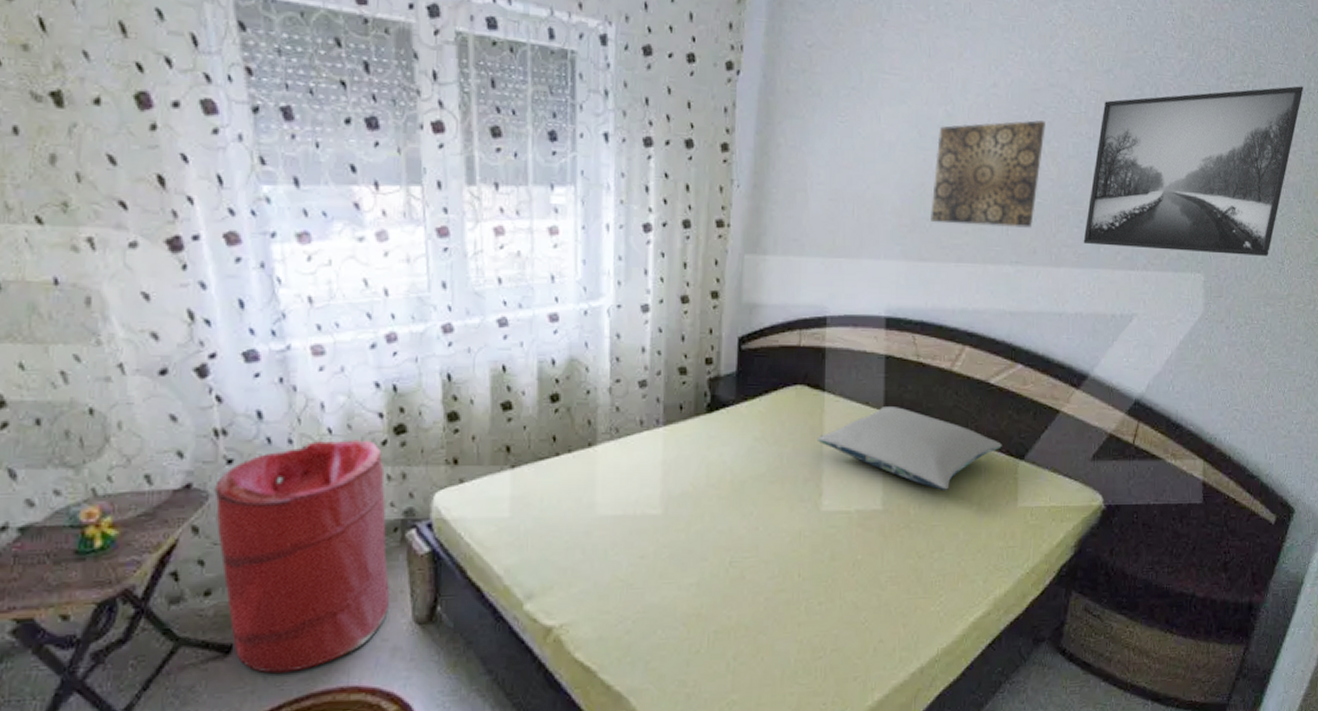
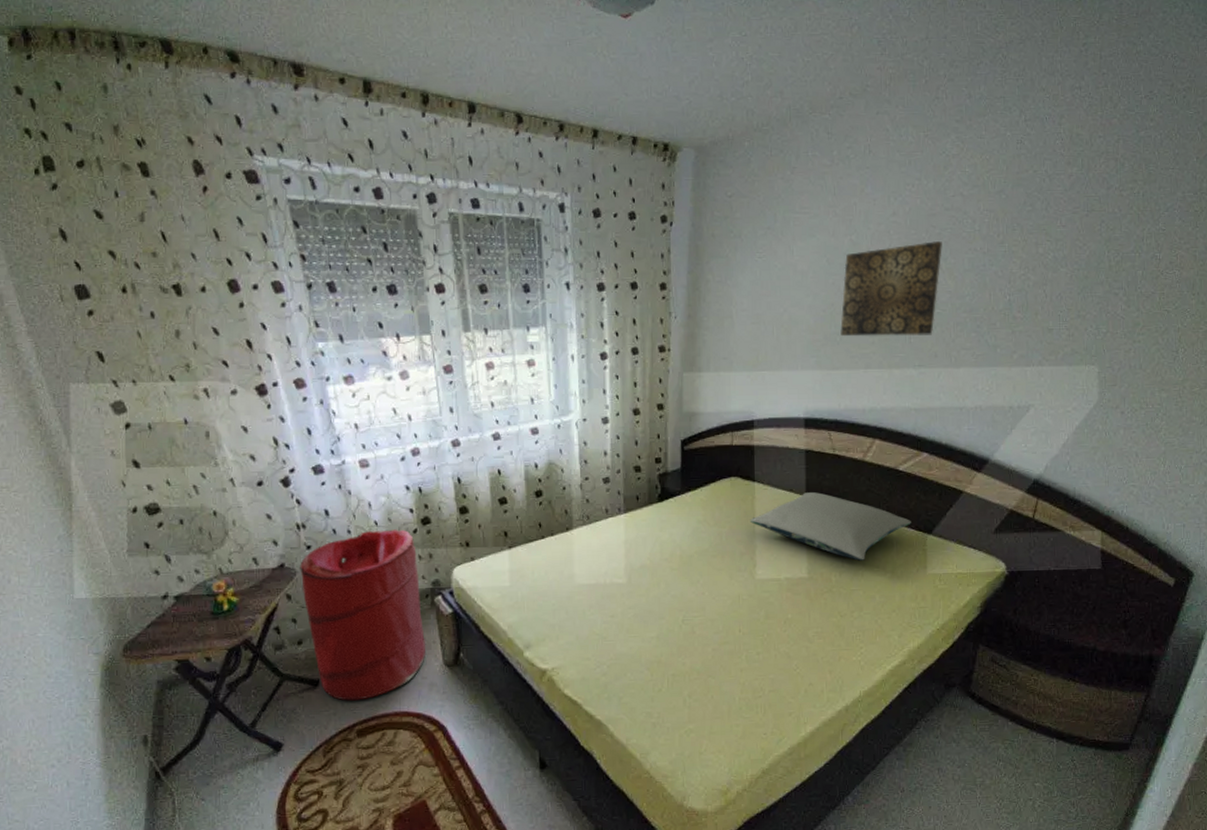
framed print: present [1083,86,1304,256] -> none [980,187,1196,347]

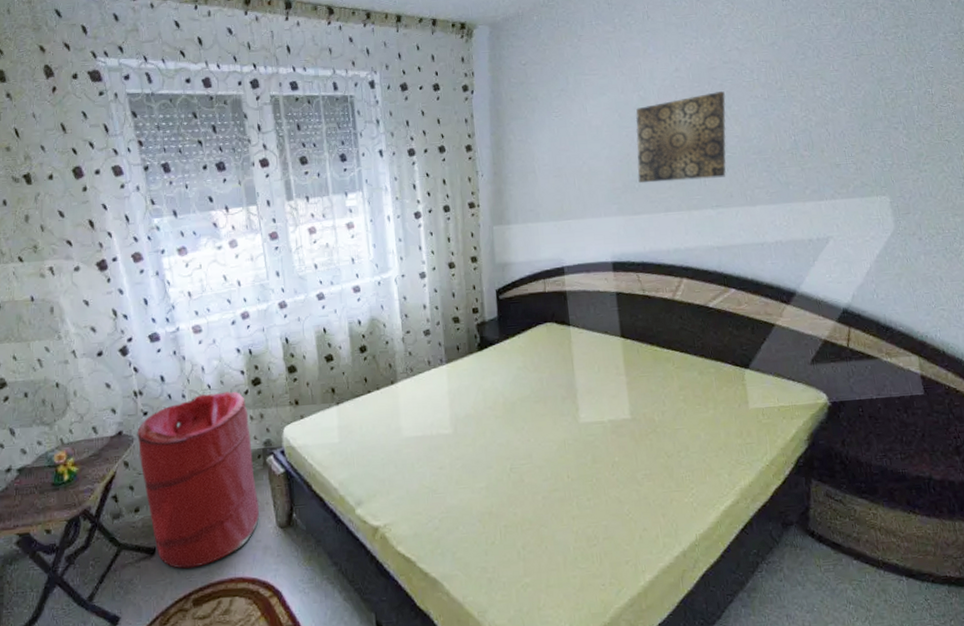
pillow: present [750,492,911,561] -> none [568,333,728,399]

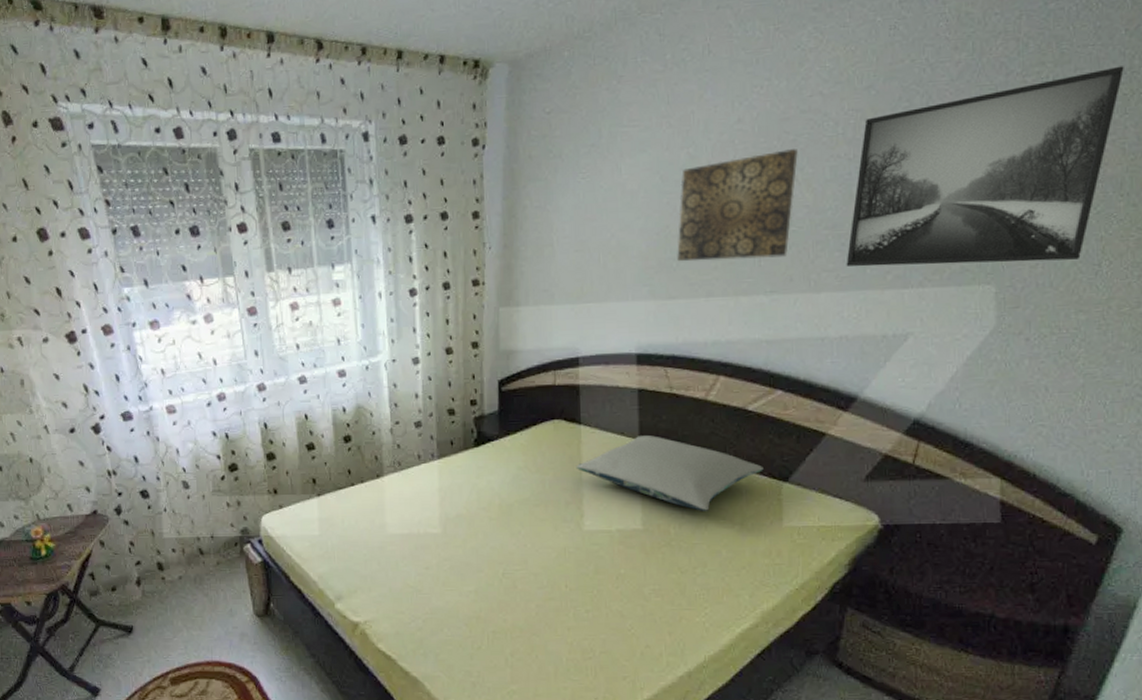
laundry hamper: present [137,391,259,569] -> none [112,476,236,648]
pillow: none [568,333,728,399] -> present [576,435,764,511]
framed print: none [772,28,956,184] -> present [846,66,1124,267]

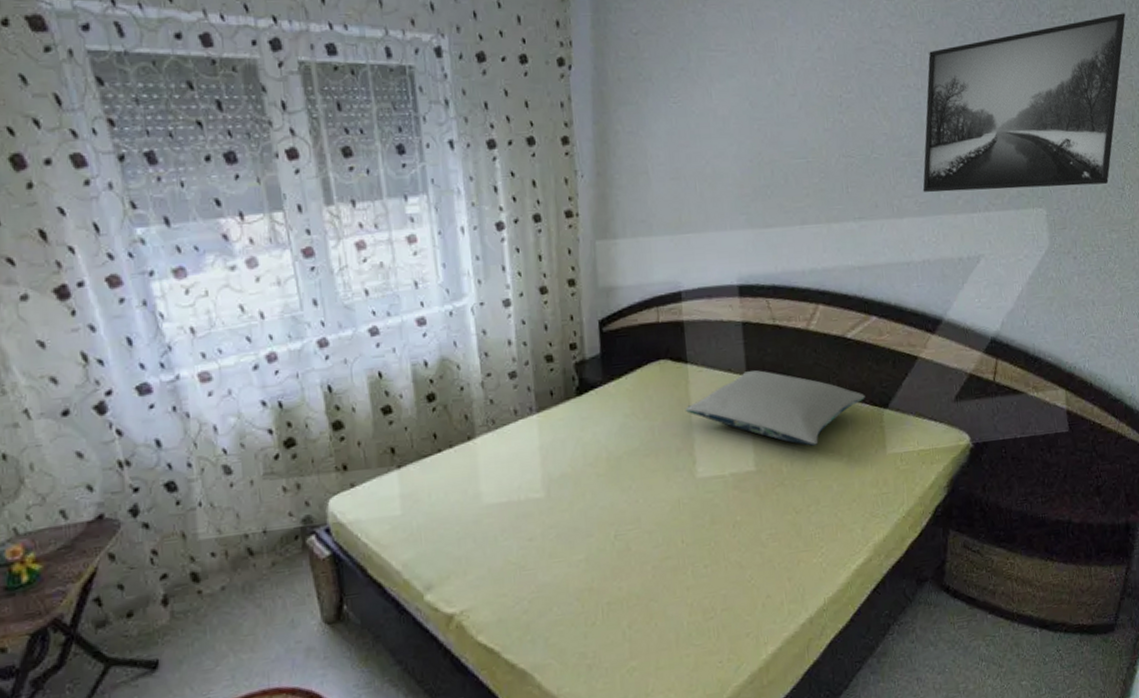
wall art: present [677,149,798,262] -> none [769,78,874,190]

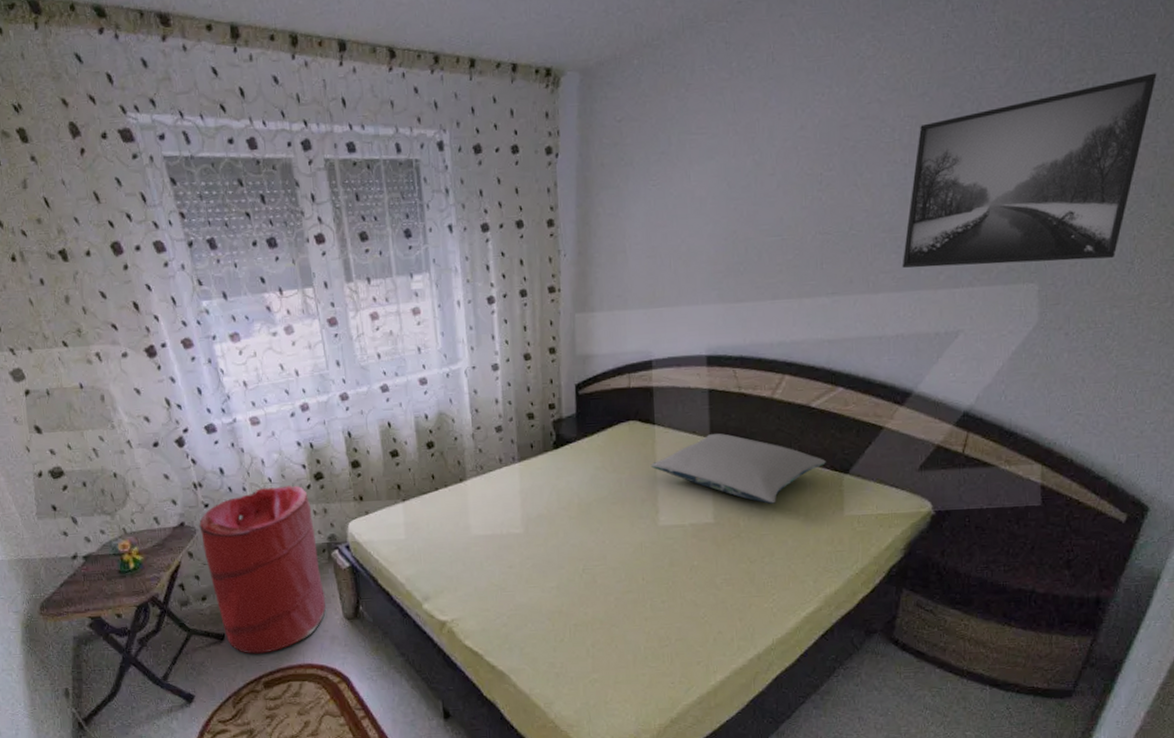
laundry hamper: none [125,456,299,684] -> present [199,485,326,654]

